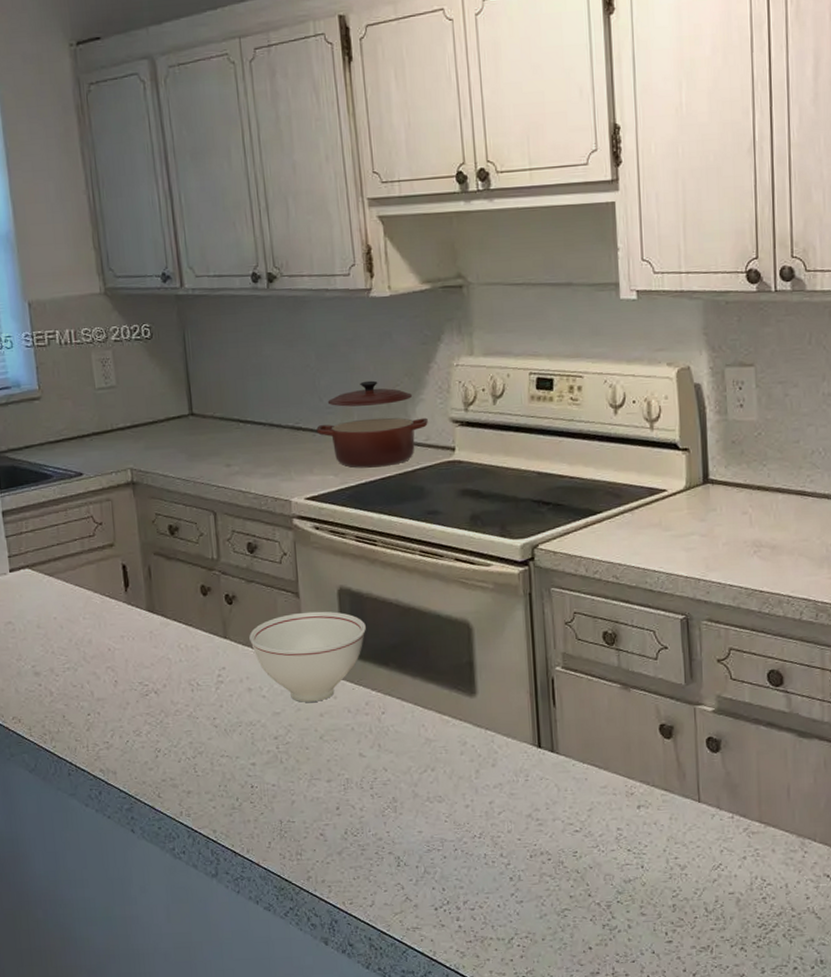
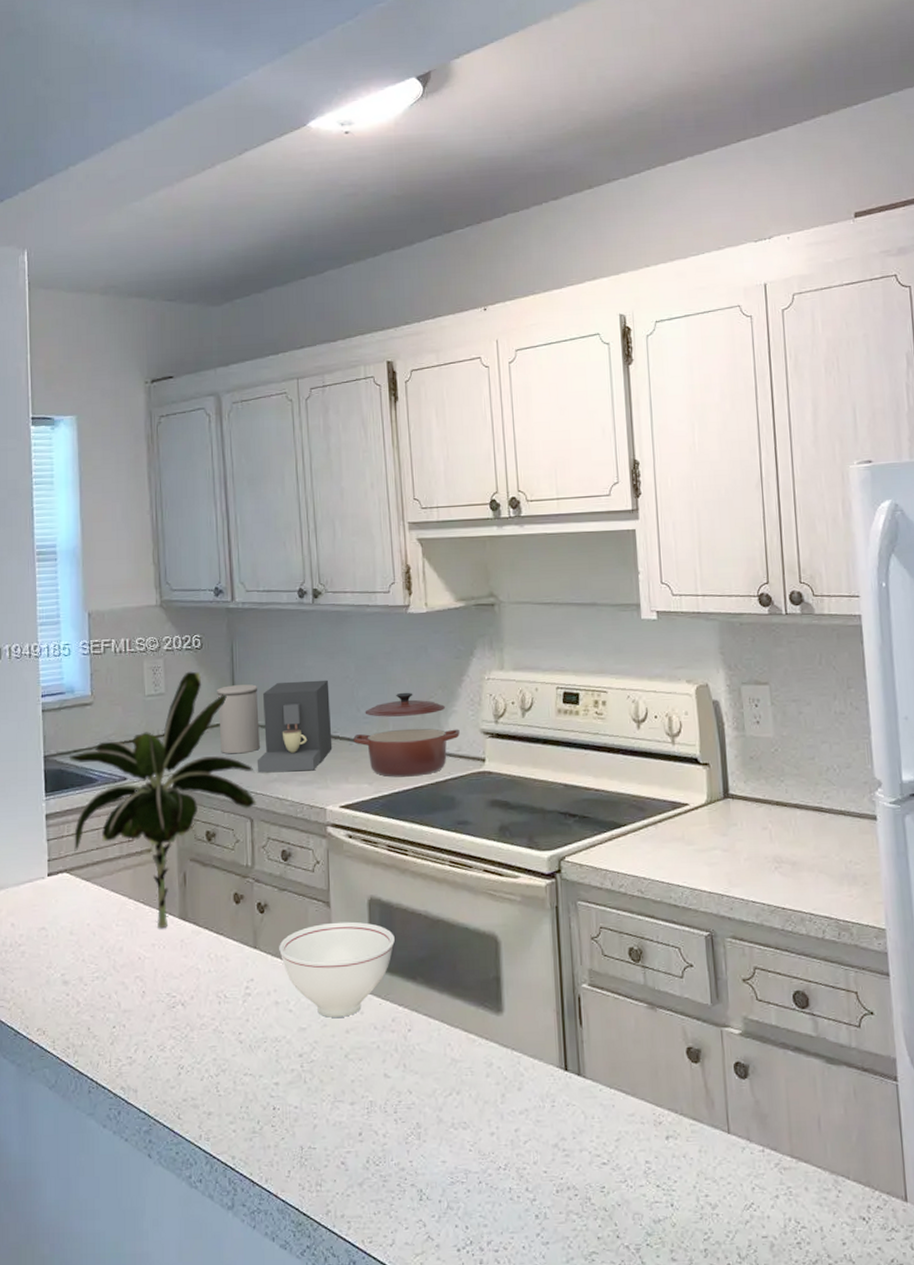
plant: none [20,362,220,620] -> present [69,671,258,928]
canister: none [171,375,219,448] -> present [217,684,260,754]
coffee maker: none [217,369,295,466] -> present [257,679,333,773]

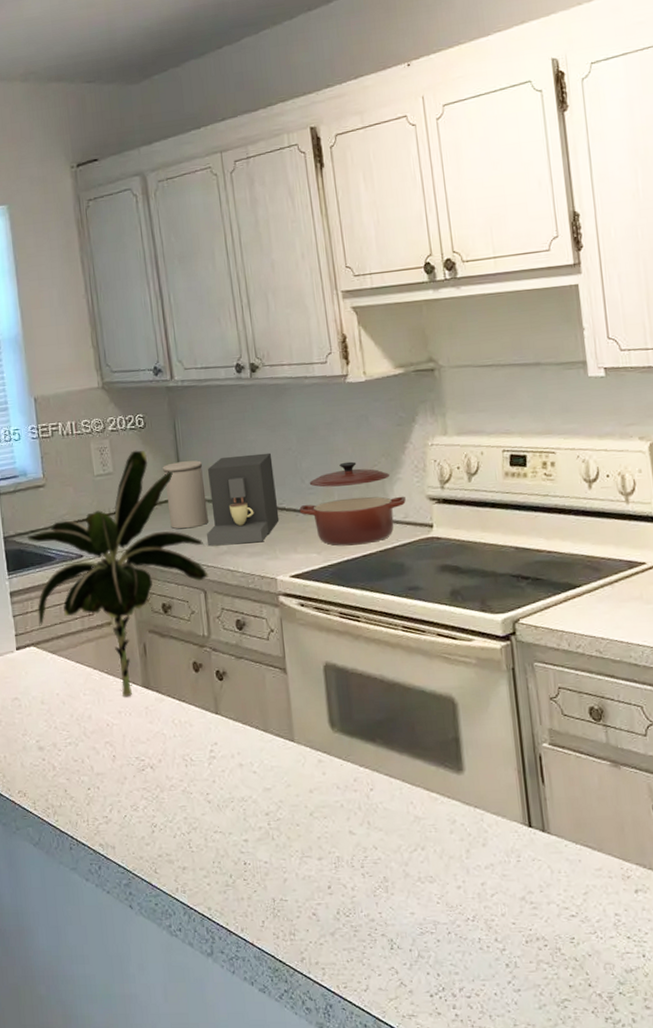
bowl: present [279,921,395,1018] -> none [239,686,352,778]

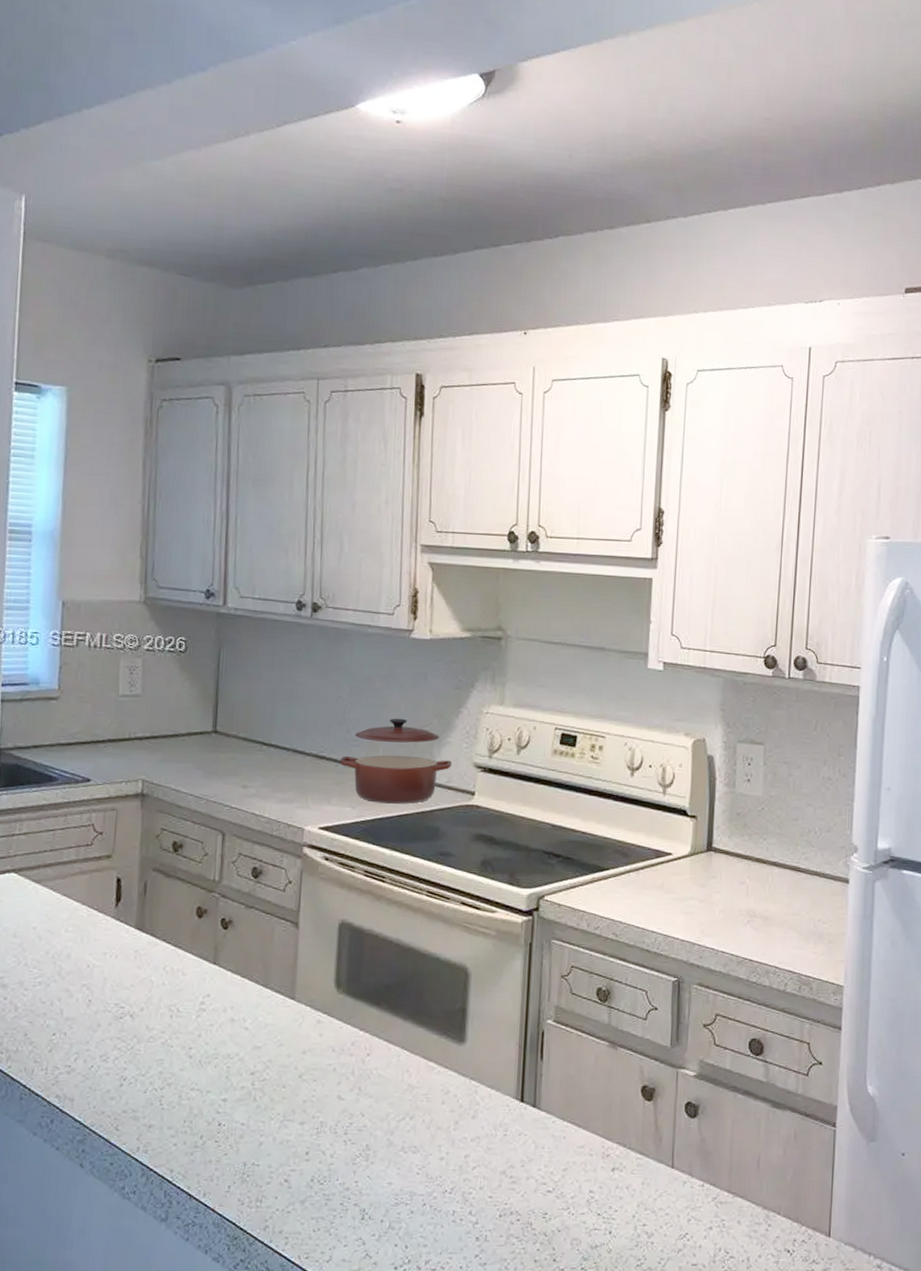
plant: present [26,450,210,696] -> none [25,674,232,937]
canister: present [163,460,208,529] -> none [197,693,244,765]
coffee maker: present [206,452,279,547] -> none [234,695,320,789]

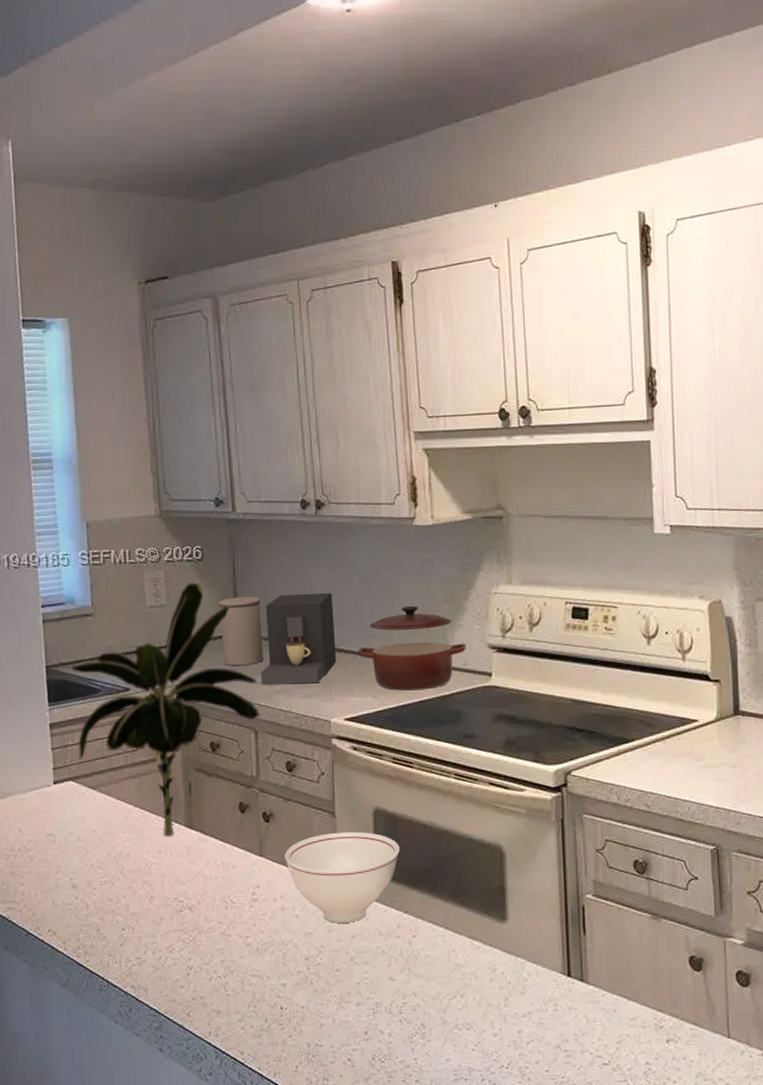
plant: none [25,674,232,937] -> present [71,583,262,835]
canister: none [197,693,244,765] -> present [219,596,263,666]
coffee maker: none [234,695,320,789] -> present [260,592,337,685]
bowl: none [240,943,363,1038] -> present [285,831,400,923]

